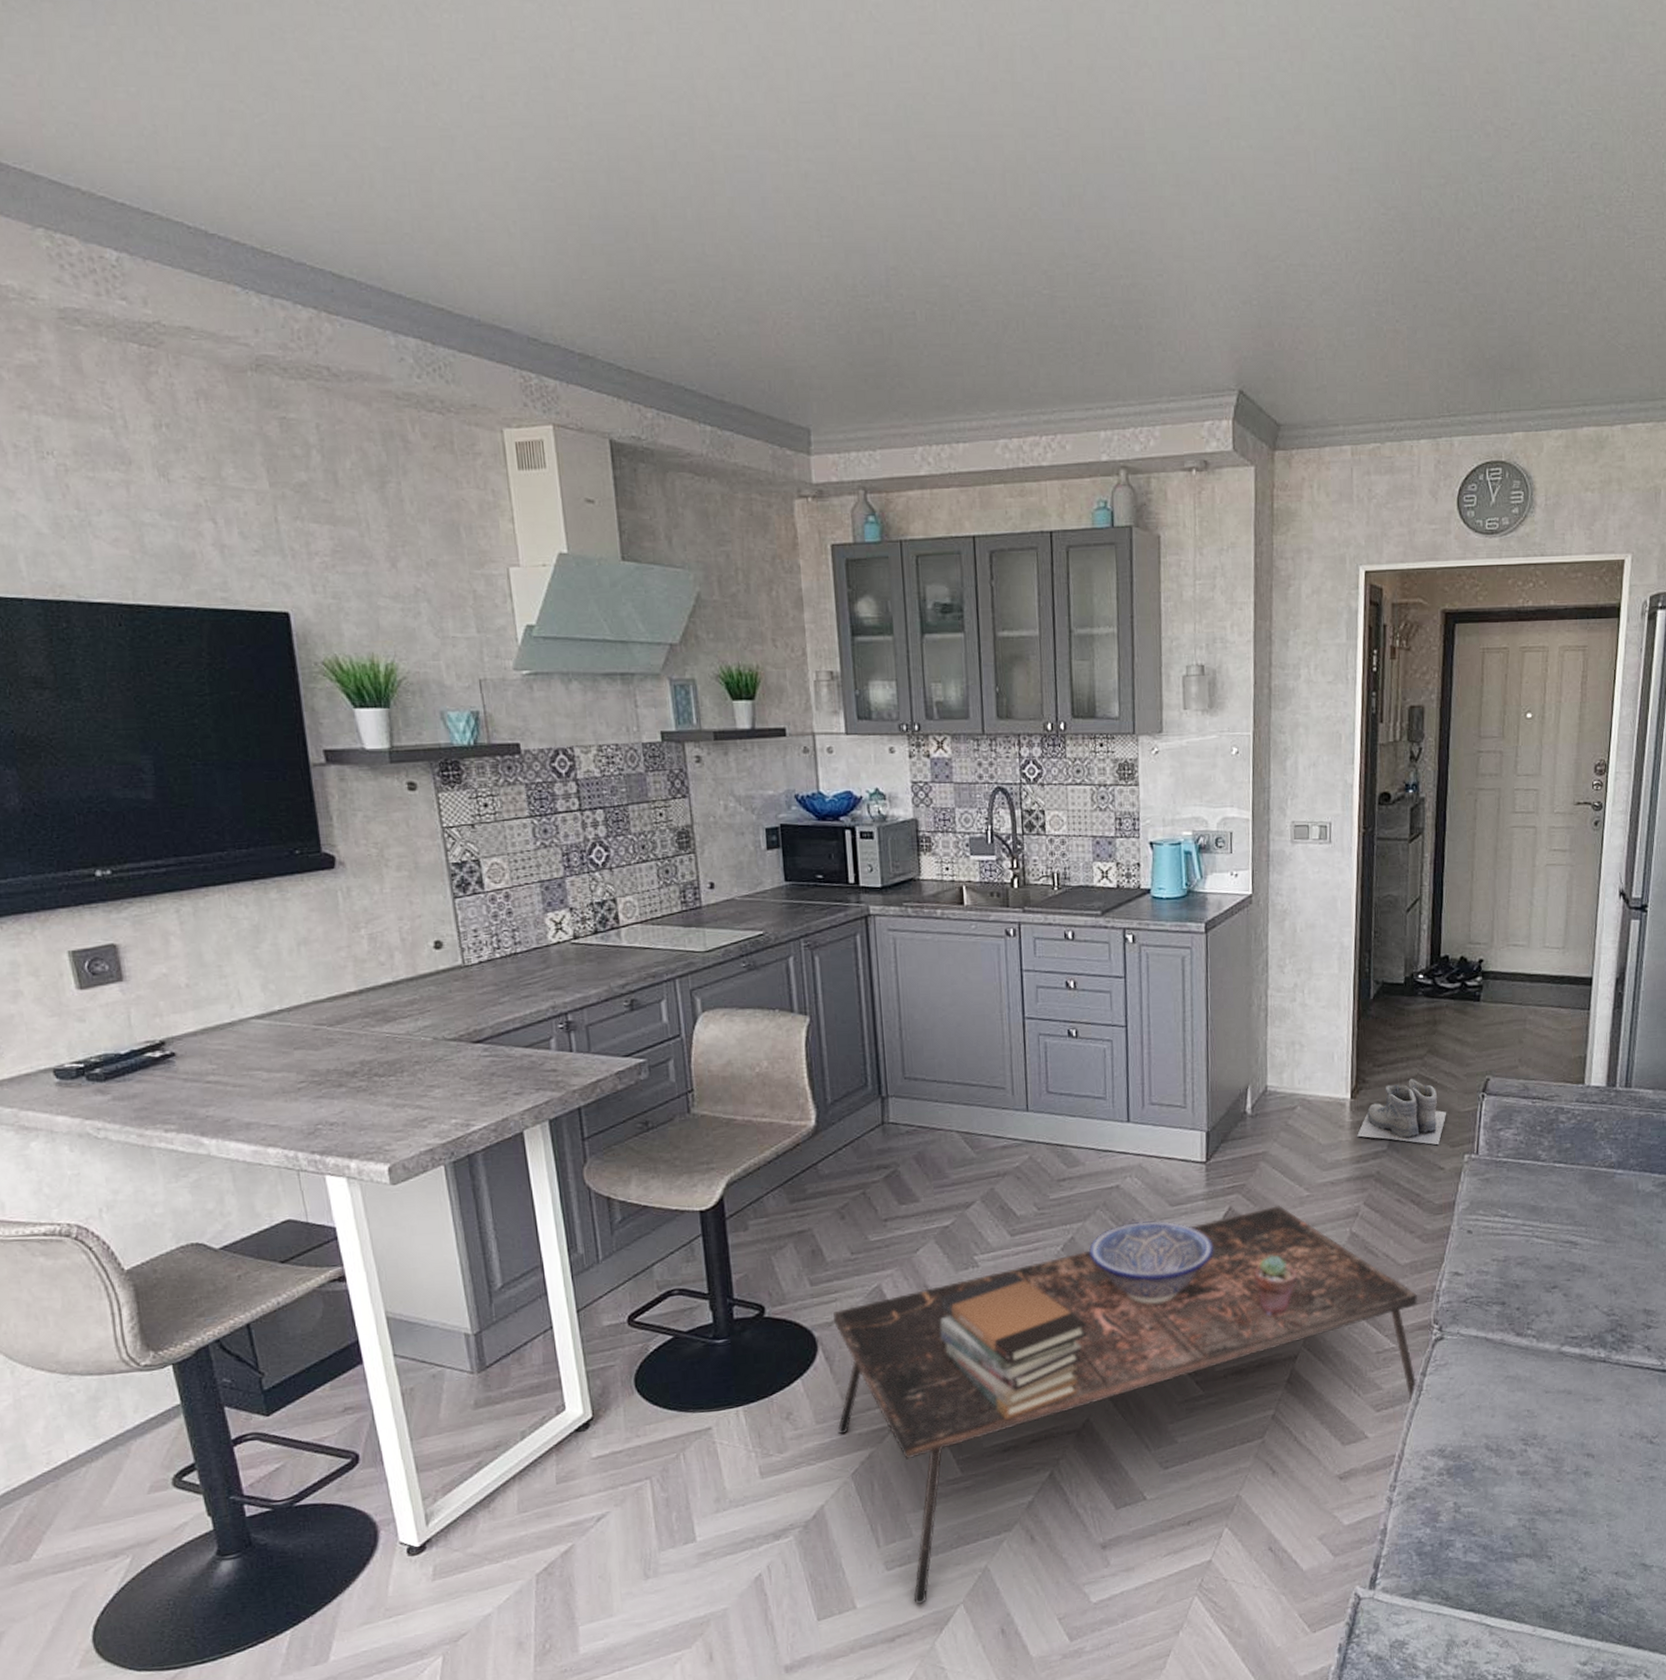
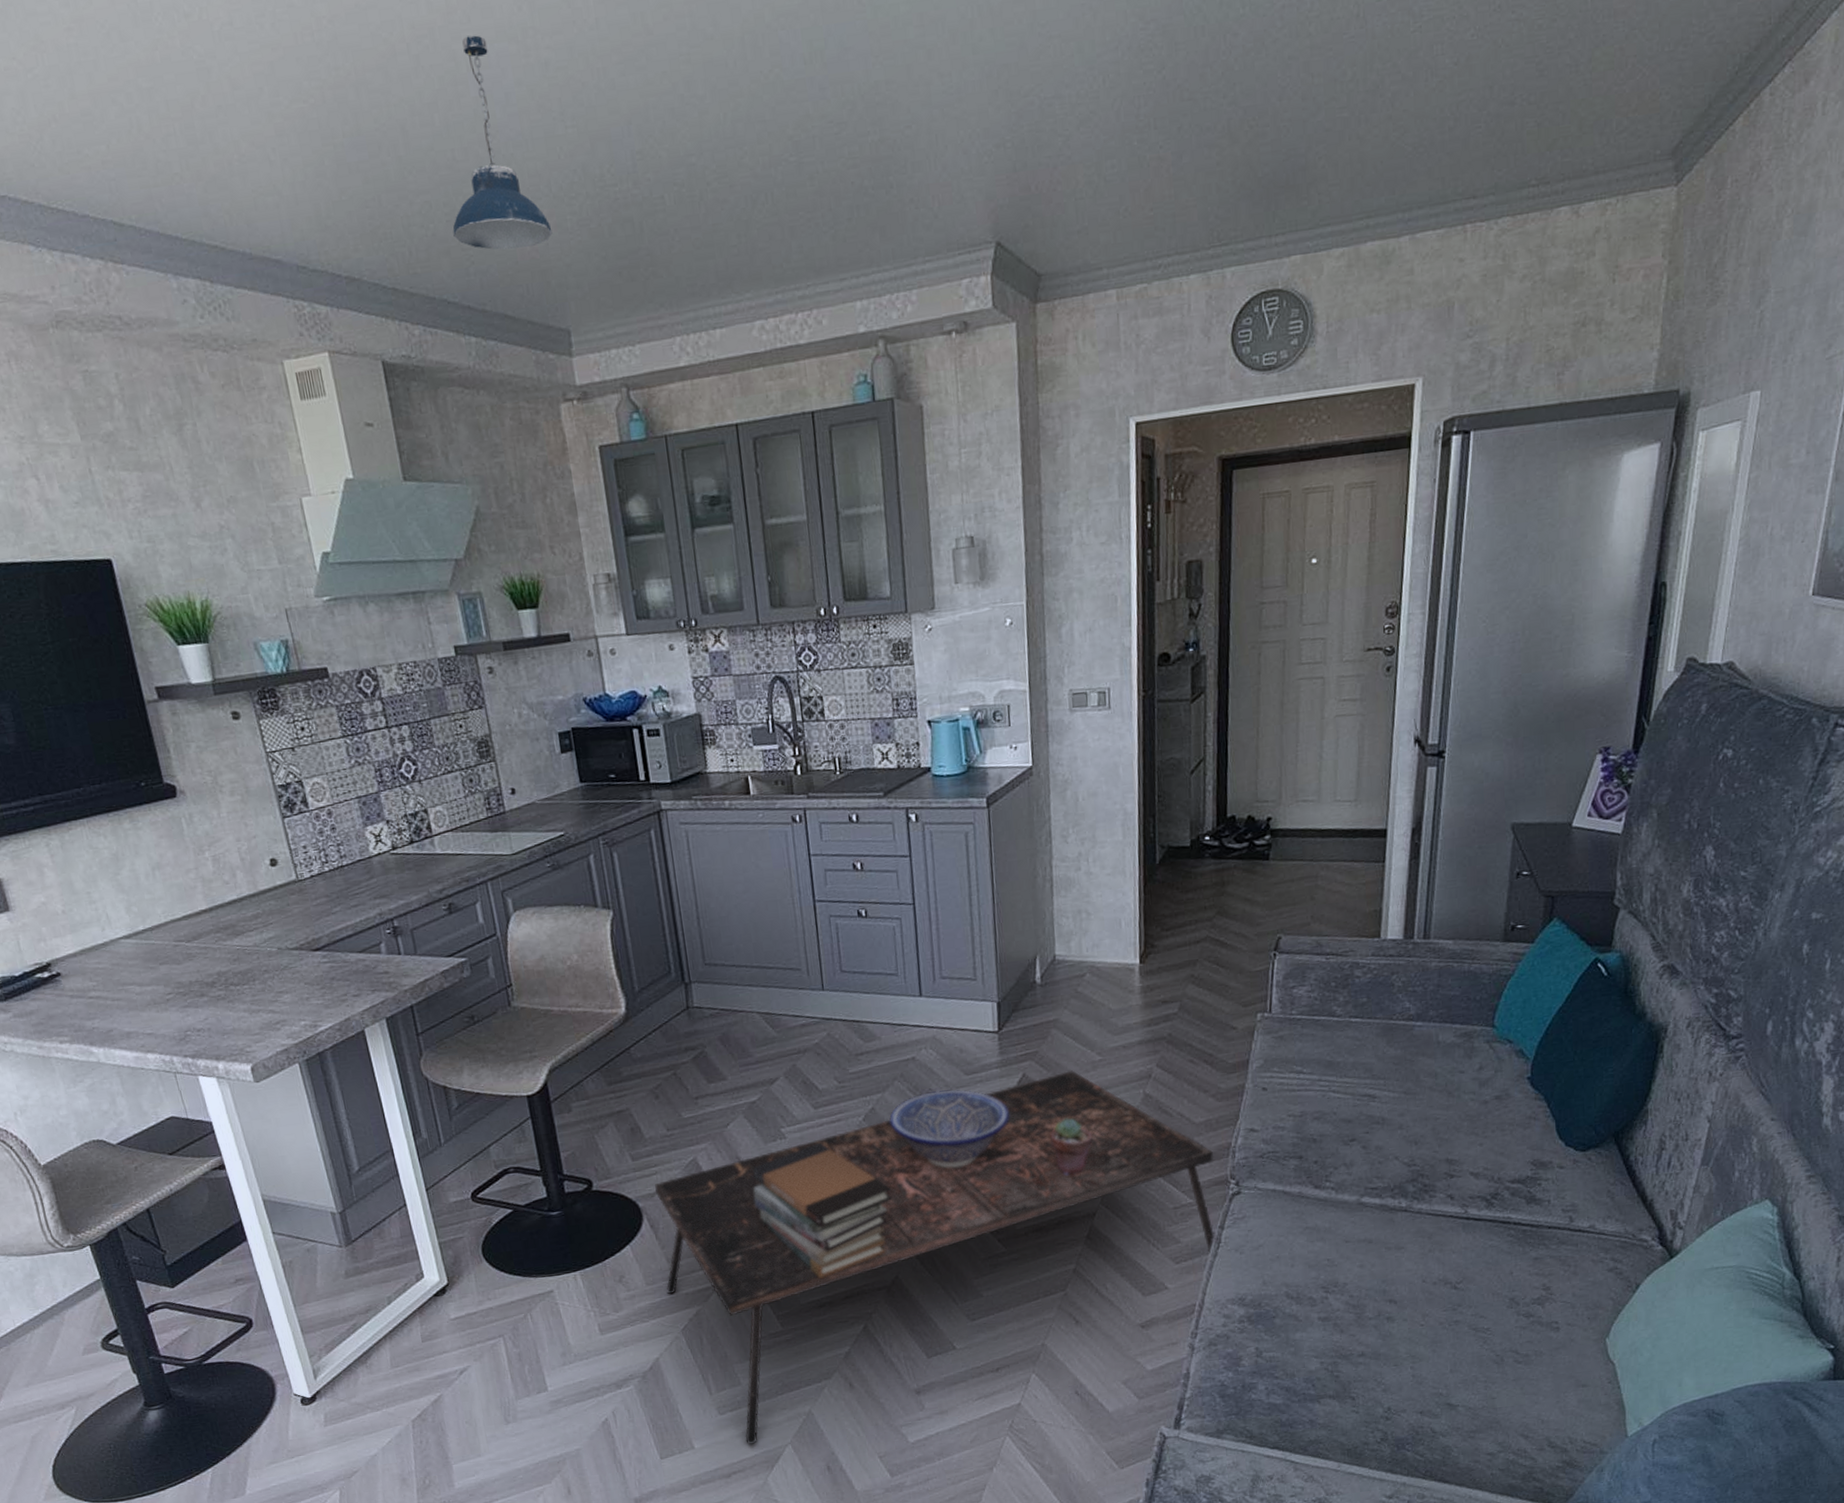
pendant light: none [696,140,800,346] -> present [452,35,553,250]
boots: present [1357,1078,1447,1145] -> none [1147,940,1238,1006]

